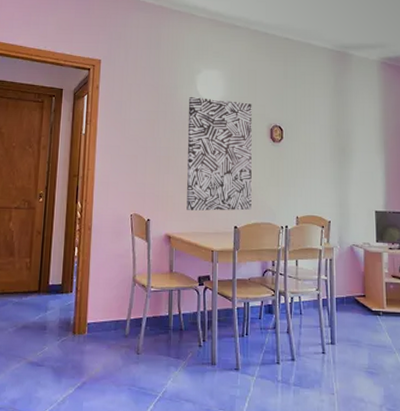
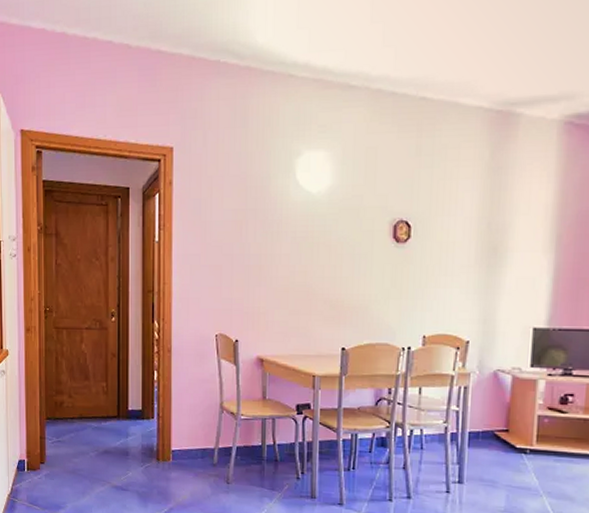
wall art: present [187,96,252,211] -> none [282,187,370,331]

